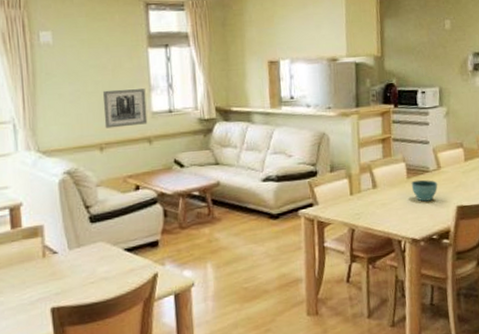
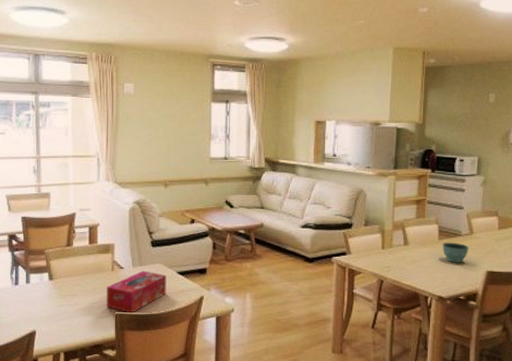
tissue box: none [38,252,113,306] -> present [107,270,167,314]
wall art: present [102,88,148,129] -> none [170,136,206,169]

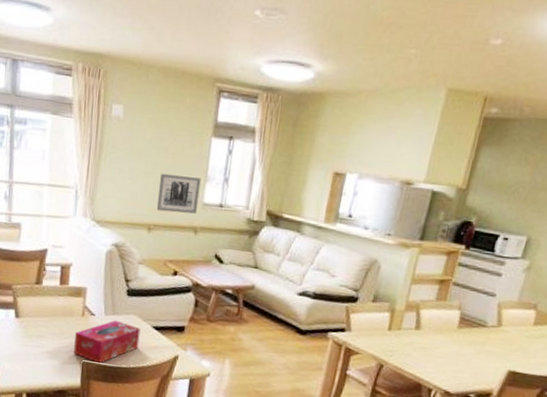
wall art: none [170,136,206,169] -> present [156,173,201,214]
flower pot: present [442,242,469,263] -> none [460,332,493,358]

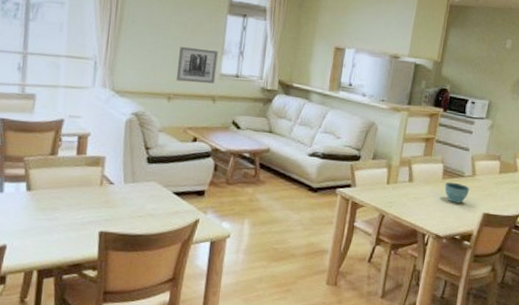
tissue box: present [74,320,141,364] -> none [91,187,161,233]
flower pot: none [460,332,493,358] -> present [444,182,470,204]

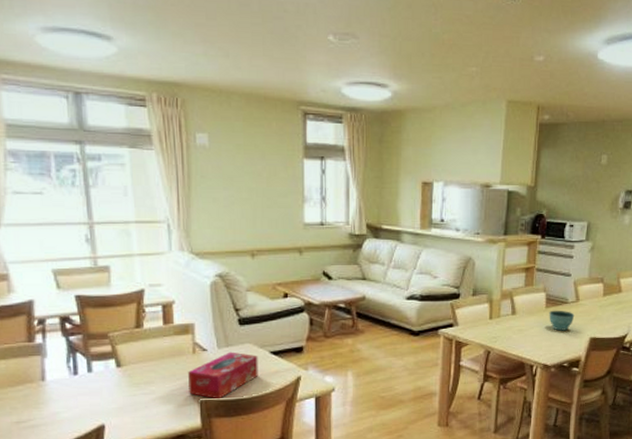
tissue box: none [91,187,161,233] -> present [188,352,259,399]
wall art: present [176,46,218,84] -> none [256,198,299,236]

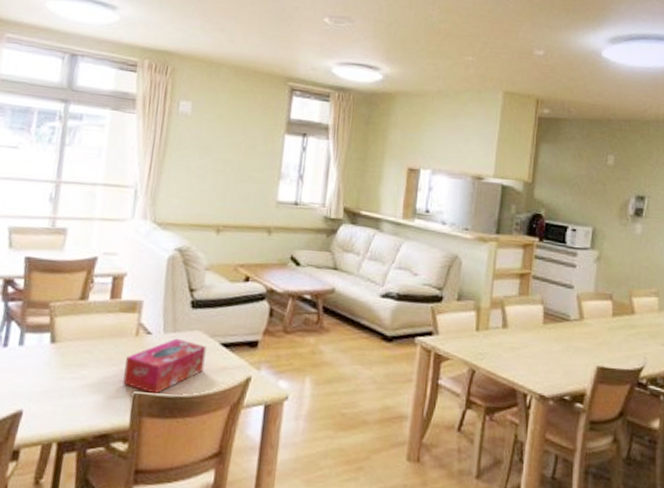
flower pot: present [549,310,575,331] -> none [547,327,578,355]

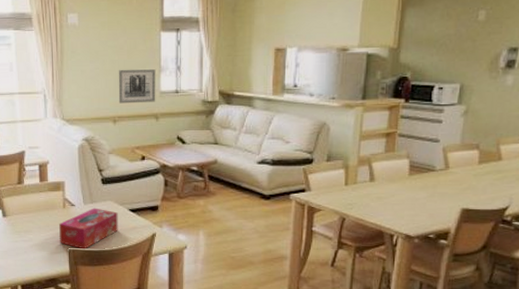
wall art: none [226,170,275,213] -> present [118,69,156,104]

